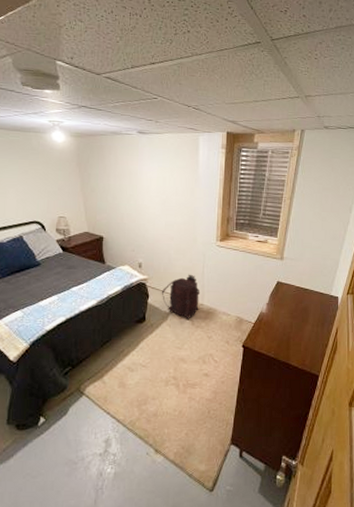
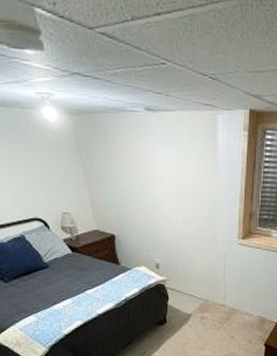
backpack: present [161,274,201,319] -> none [181,274,222,320]

